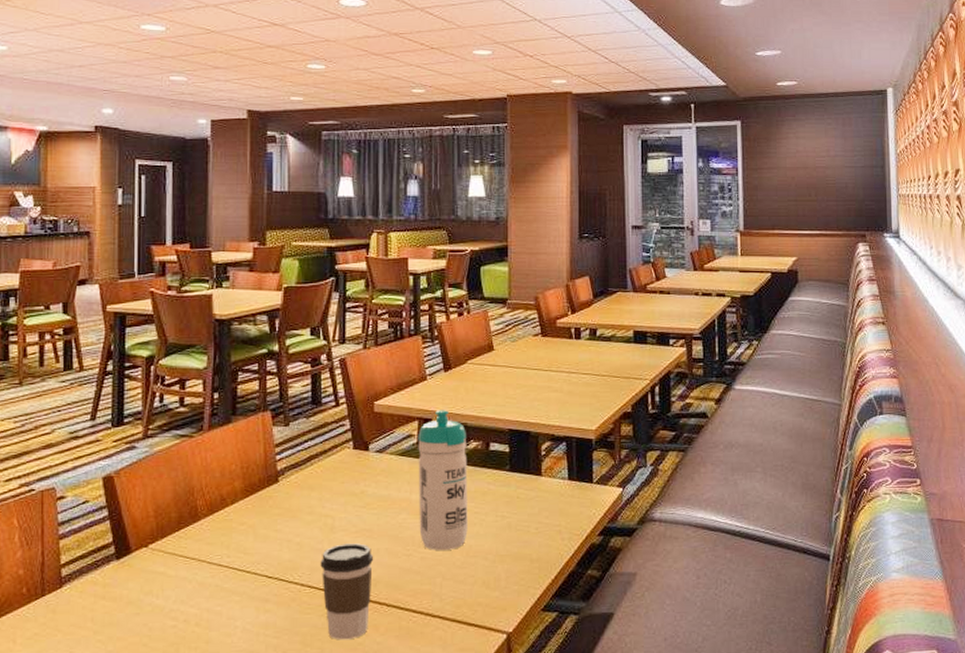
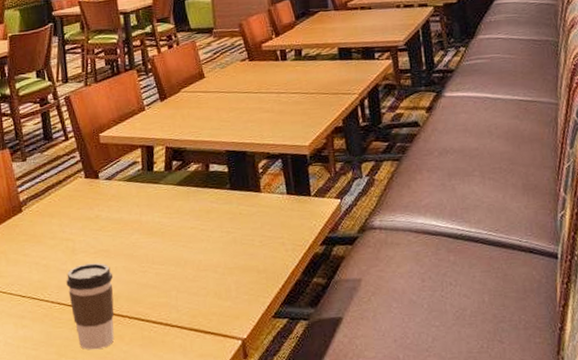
water bottle: present [418,410,468,550] -> none [142,137,196,266]

